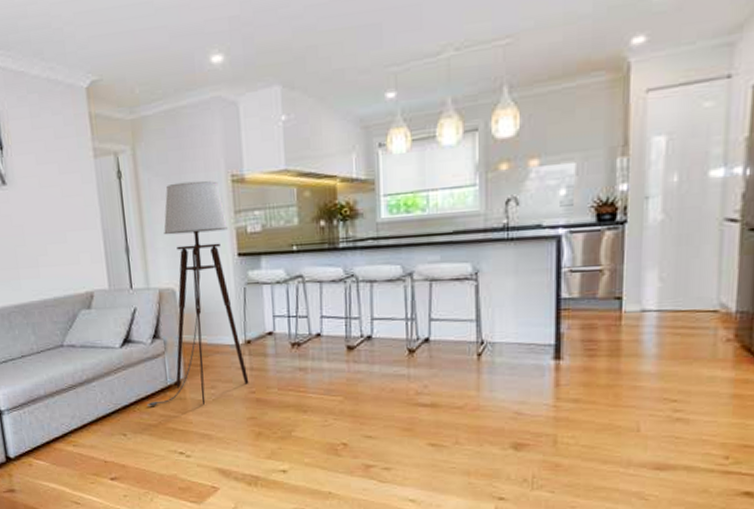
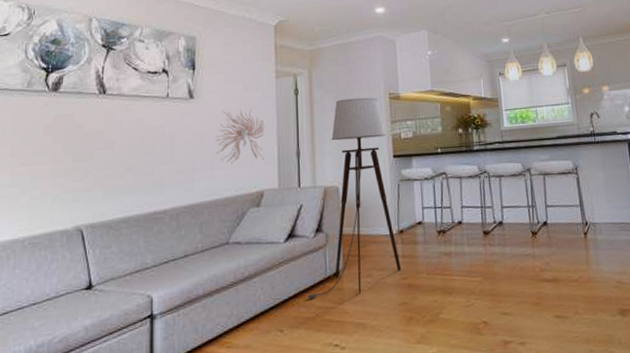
wall sculpture: none [35,197,92,261] -> present [216,109,265,164]

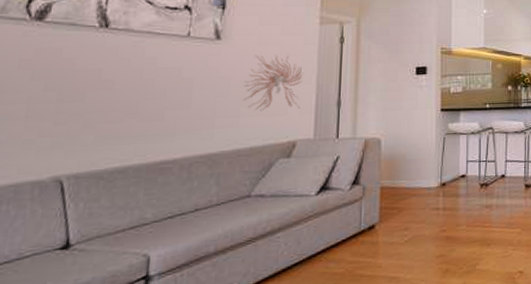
floor lamp: present [305,97,402,299] -> none [335,50,441,254]

